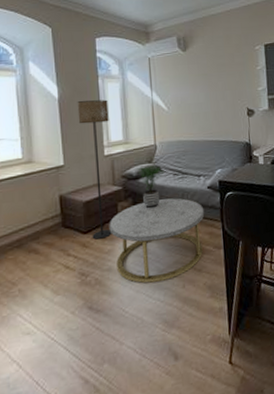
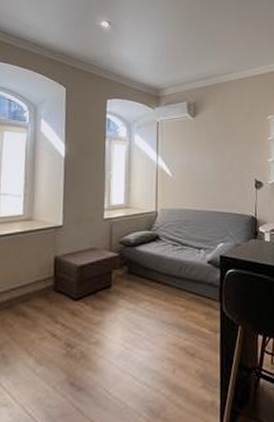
floor lamp: present [77,99,112,240] -> none [81,161,113,308]
coffee table: present [109,198,205,284] -> none [101,270,202,363]
potted plant: present [139,165,165,209] -> none [137,232,164,280]

